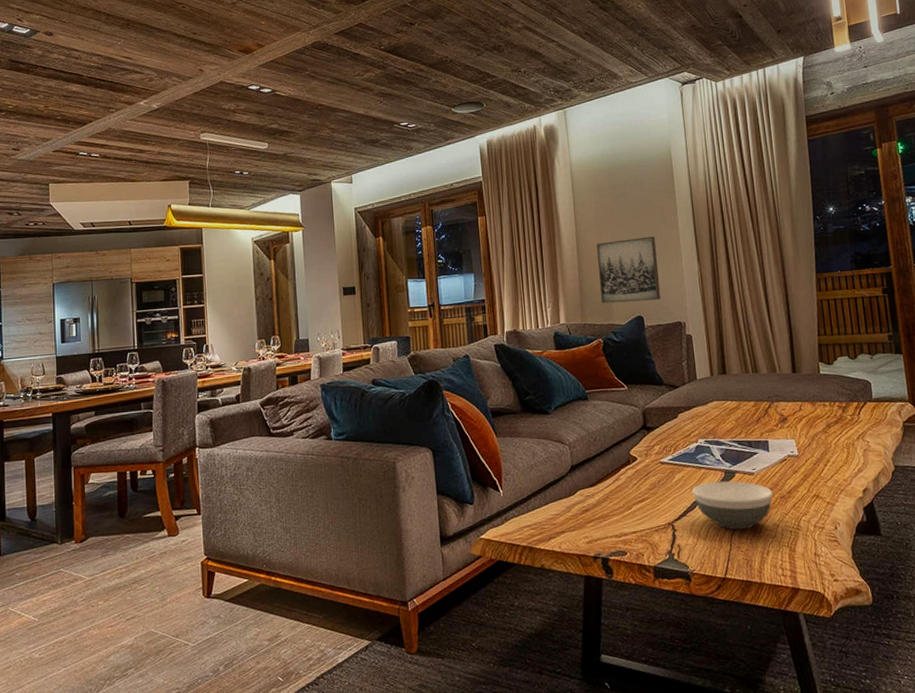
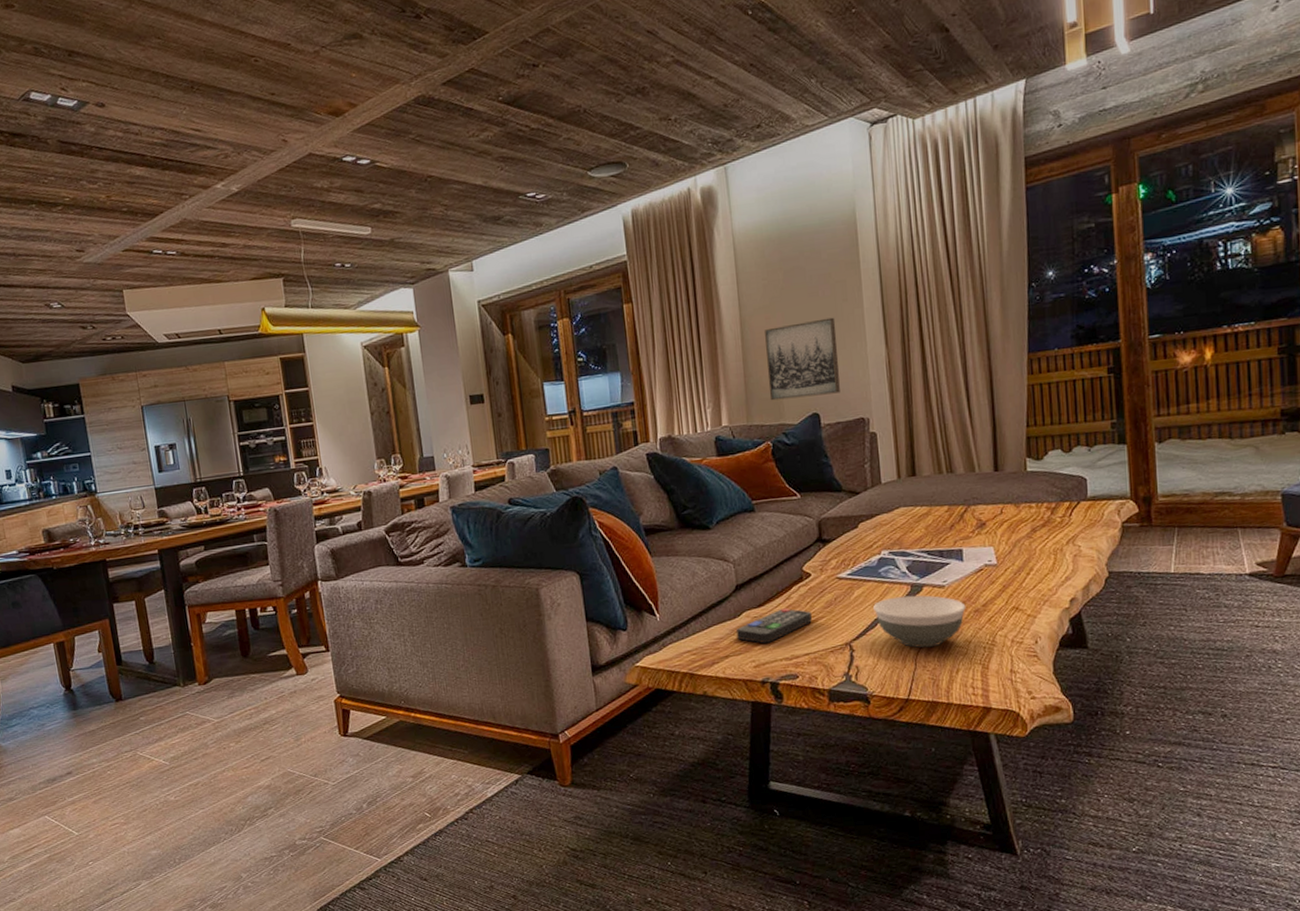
remote control: none [570,488,639,521] -> present [735,608,813,643]

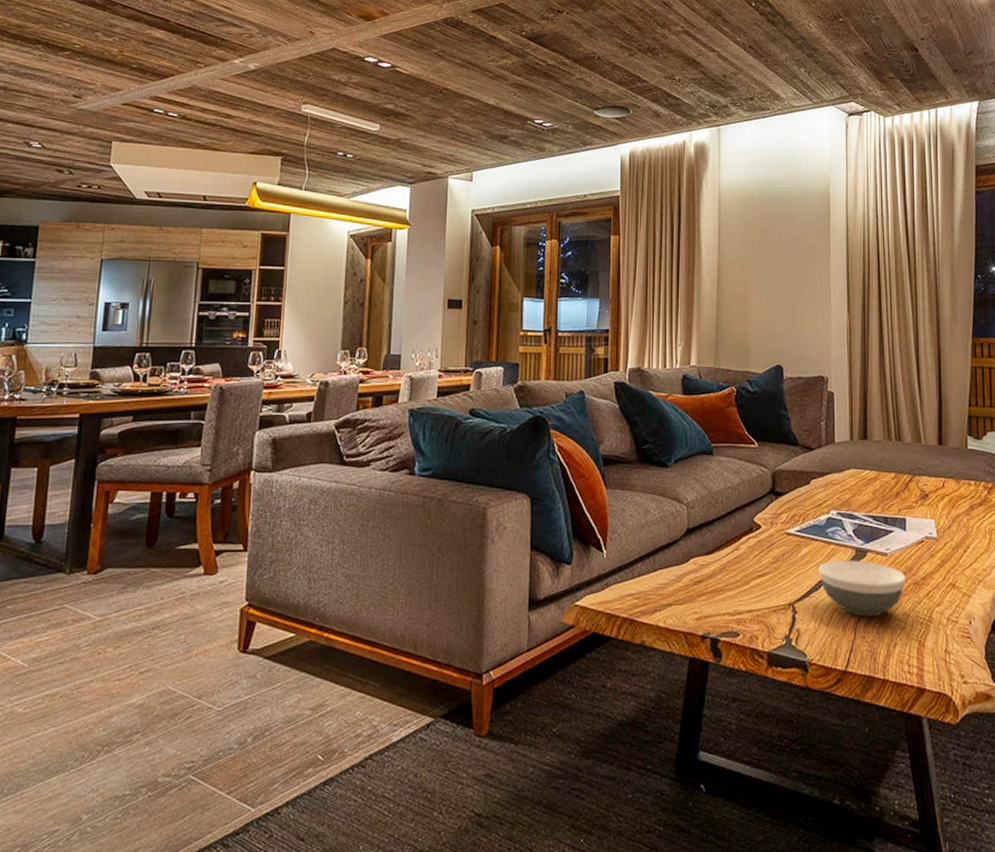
remote control: present [735,608,813,643] -> none [681,559,759,594]
wall art: present [765,317,840,401] -> none [738,277,805,349]

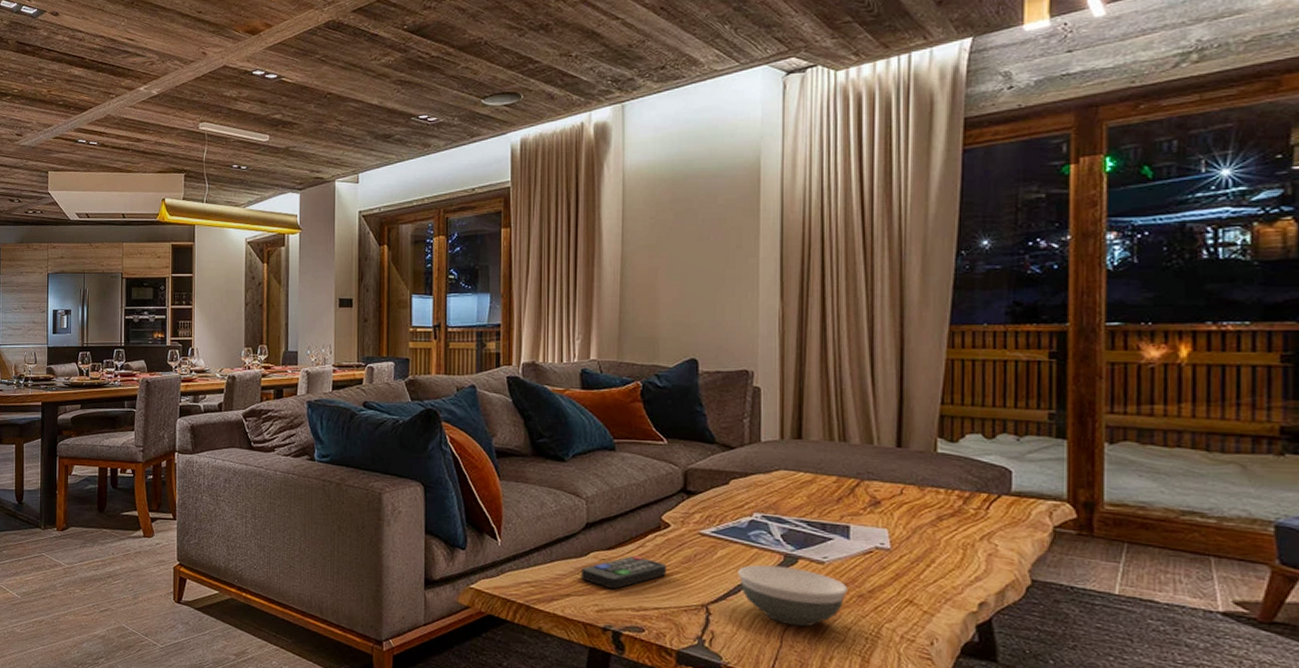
remote control: none [681,559,759,594] -> present [580,555,668,589]

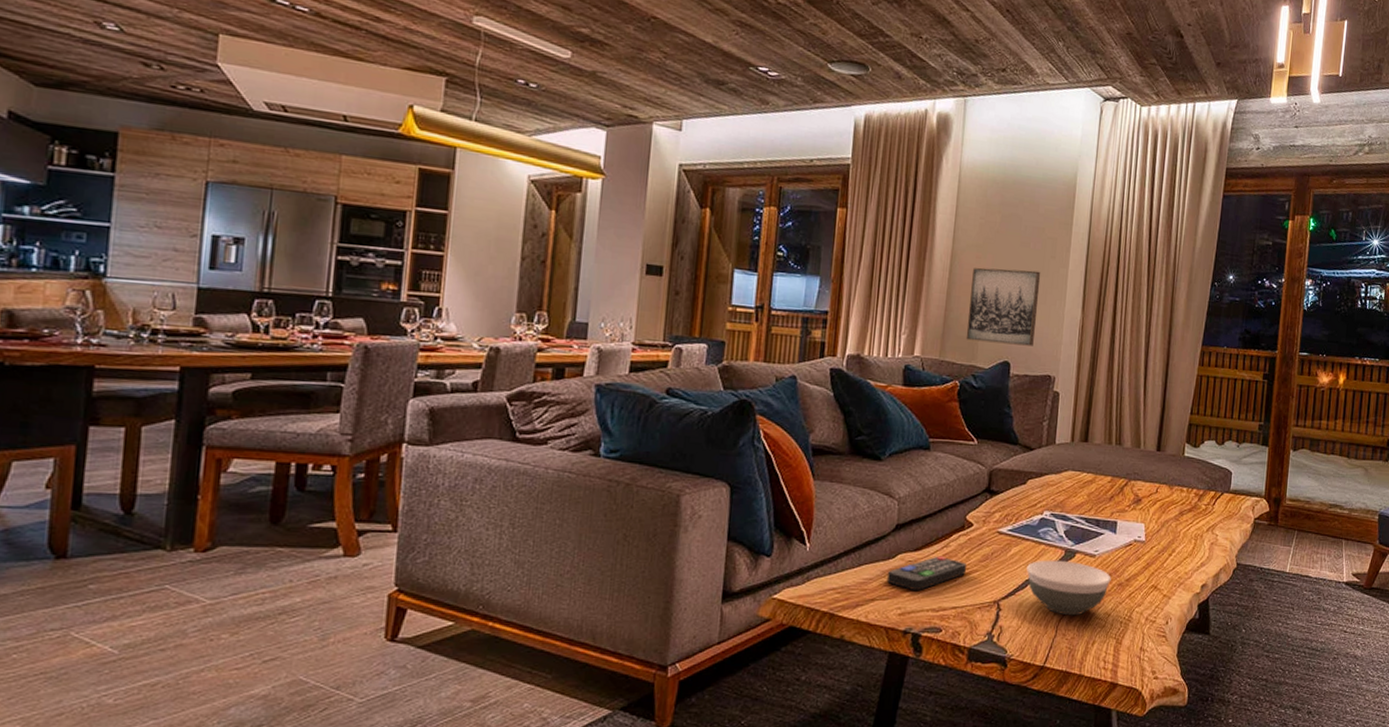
wall art: none [644,263,726,341] -> present [966,267,1041,346]

